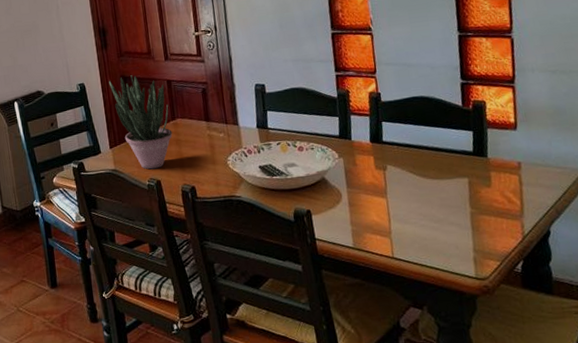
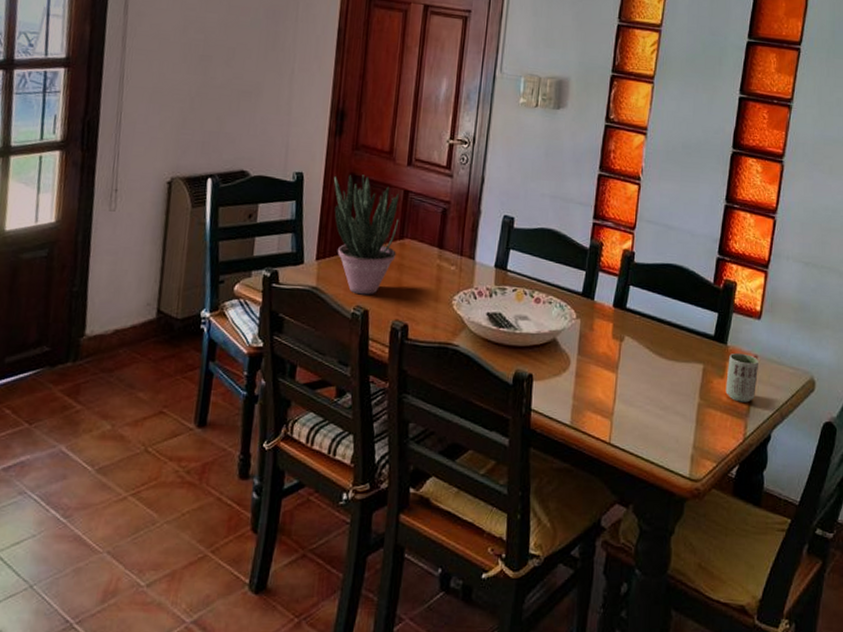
cup: none [492,162,526,206] -> present [725,352,760,403]

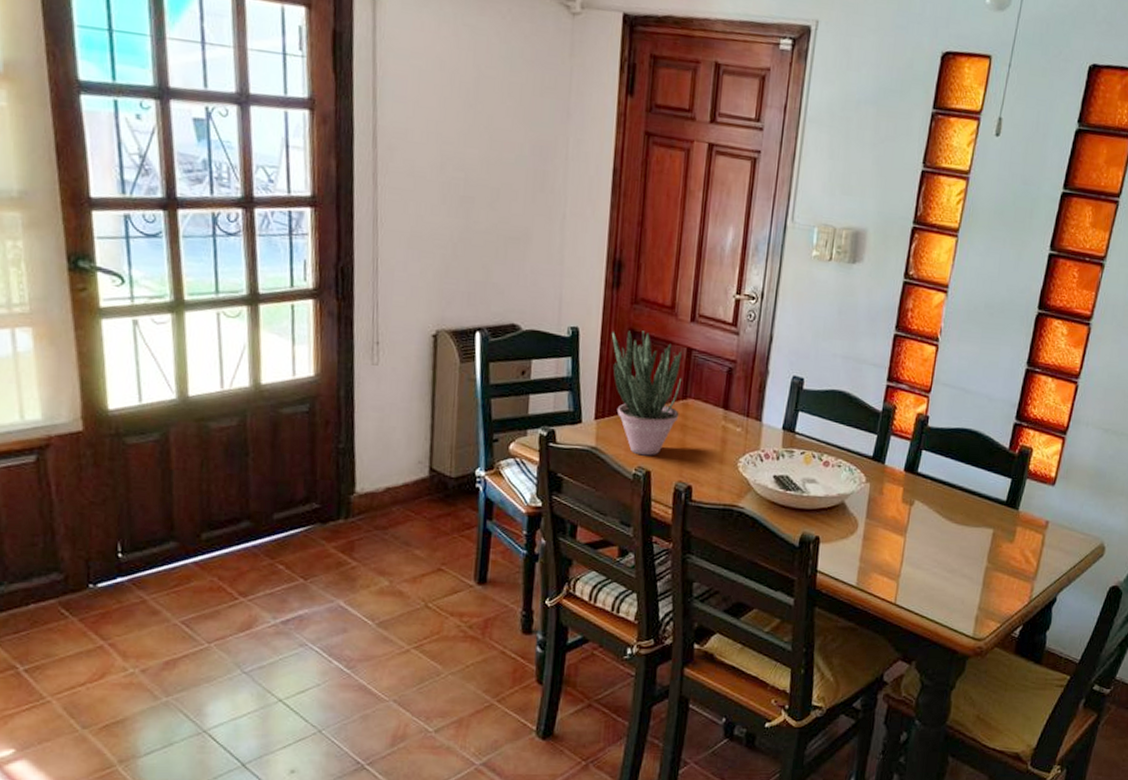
cup: present [725,352,760,403] -> none [1014,518,1051,567]

